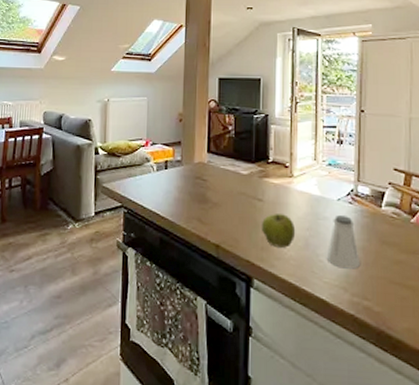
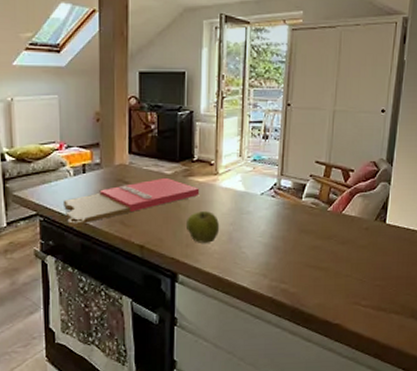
cutting board: none [145,177,275,222] -> present [62,177,200,228]
saltshaker: present [326,215,360,269] -> none [248,209,279,258]

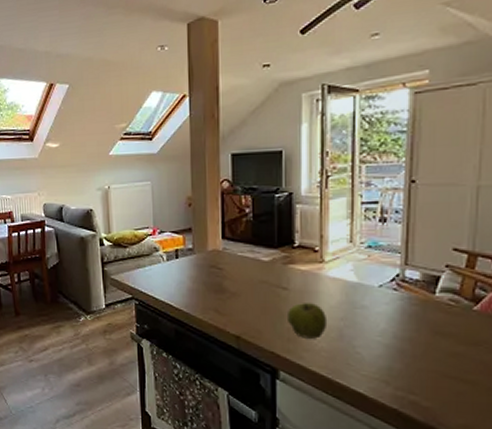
cutting board: present [62,177,200,228] -> none [156,264,302,313]

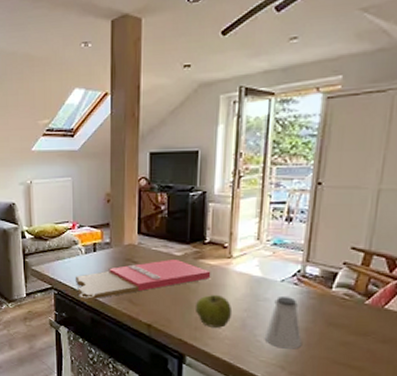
cutting board: none [156,264,302,313] -> present [75,258,211,303]
saltshaker: none [364,304,406,362] -> present [264,297,302,349]

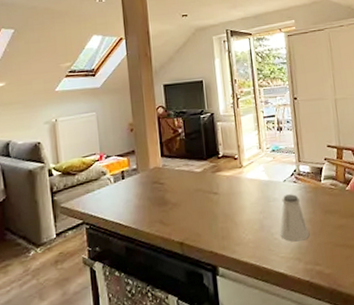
cutting board: present [75,258,211,303] -> none [106,175,229,233]
apple: present [194,294,233,328] -> none [219,202,251,234]

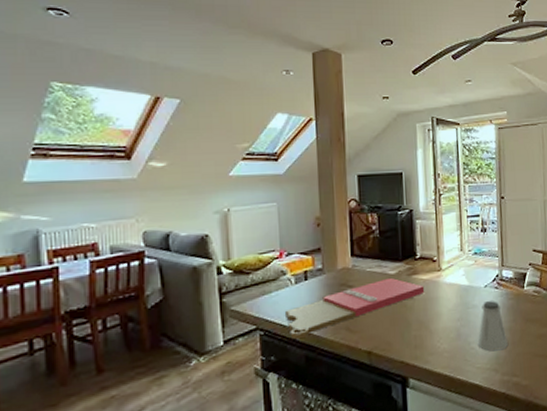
cutting board: none [106,175,229,233] -> present [284,277,425,340]

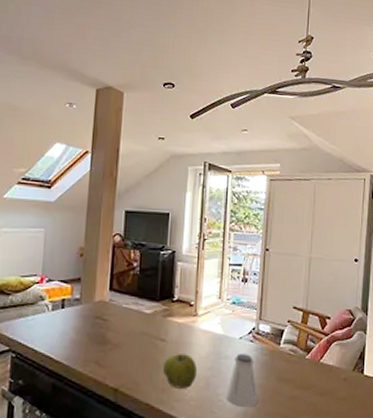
cutting board: present [284,277,425,340] -> none [37,316,179,367]
apple: none [412,308,448,343] -> present [162,353,198,388]

